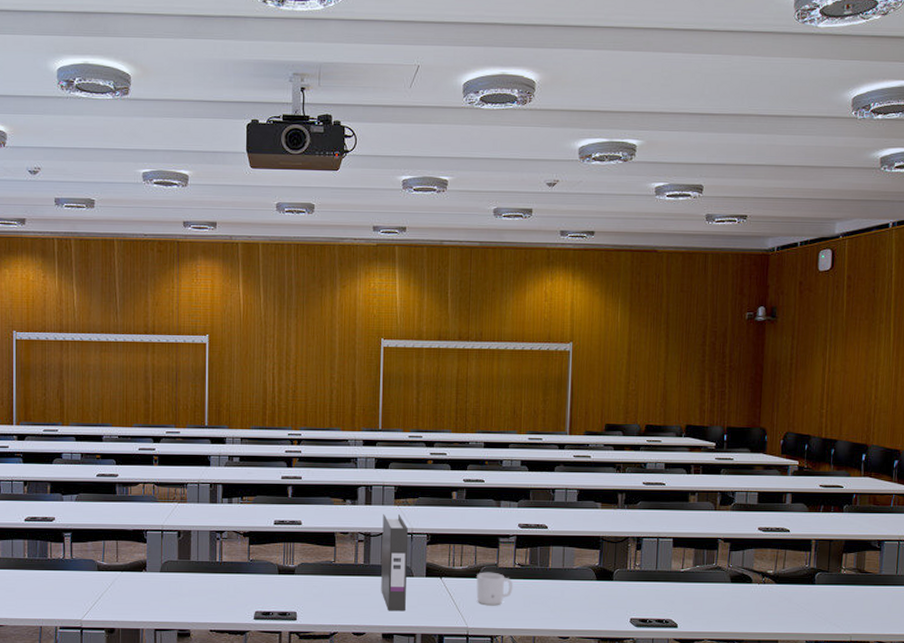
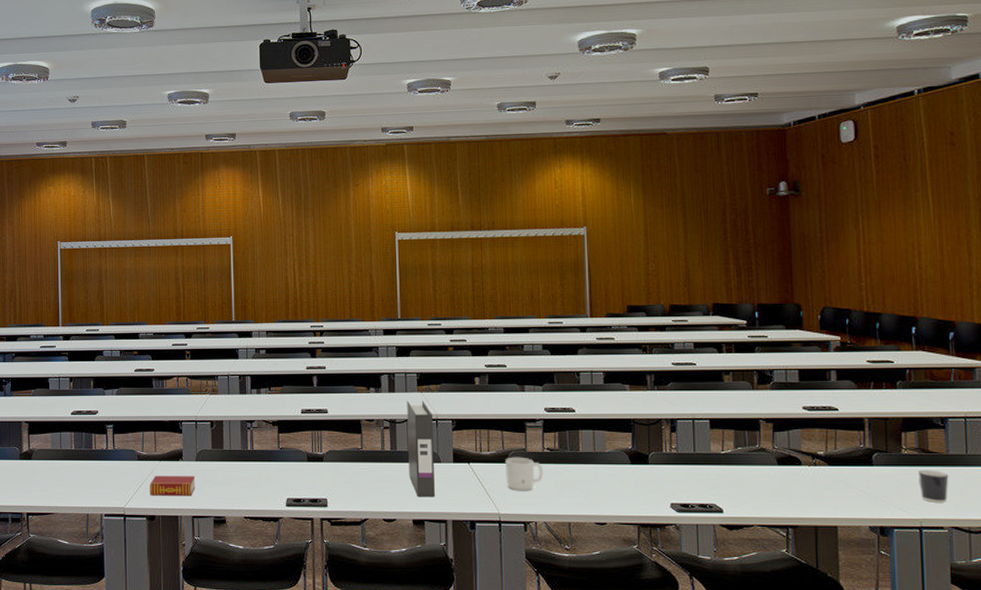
book: none [109,587,160,609] -> present [149,476,196,496]
mug: none [853,588,879,619] -> present [918,470,949,503]

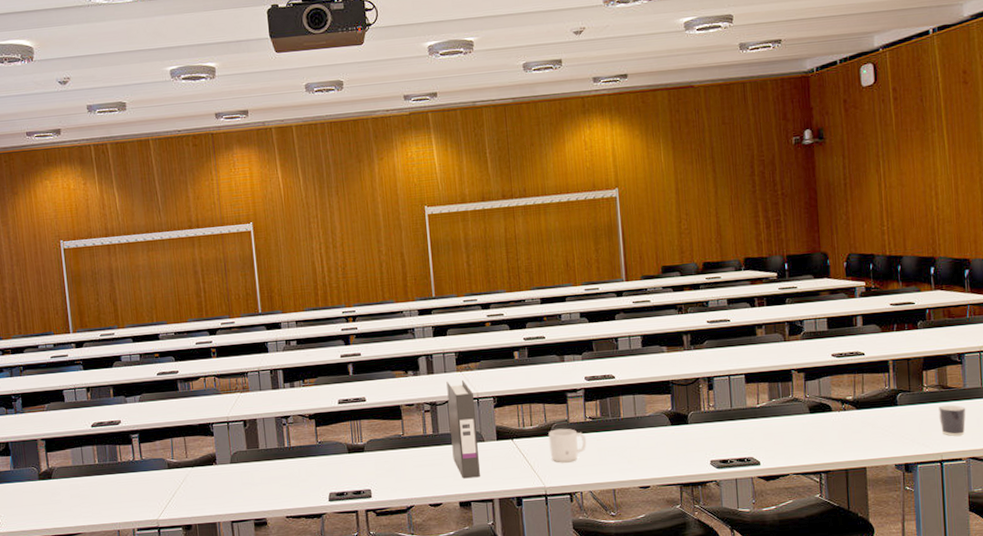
book: present [149,476,196,496] -> none [183,479,233,505]

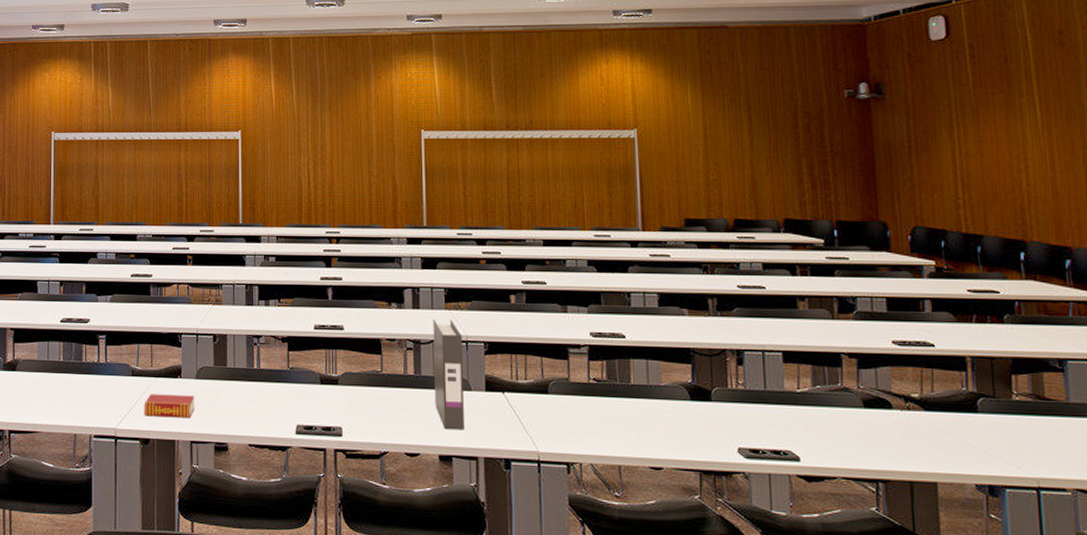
book: none [183,479,233,505] -> present [144,394,195,419]
mug: present [547,428,587,463] -> none [544,387,590,427]
mug: present [939,405,966,436] -> none [1033,419,1071,460]

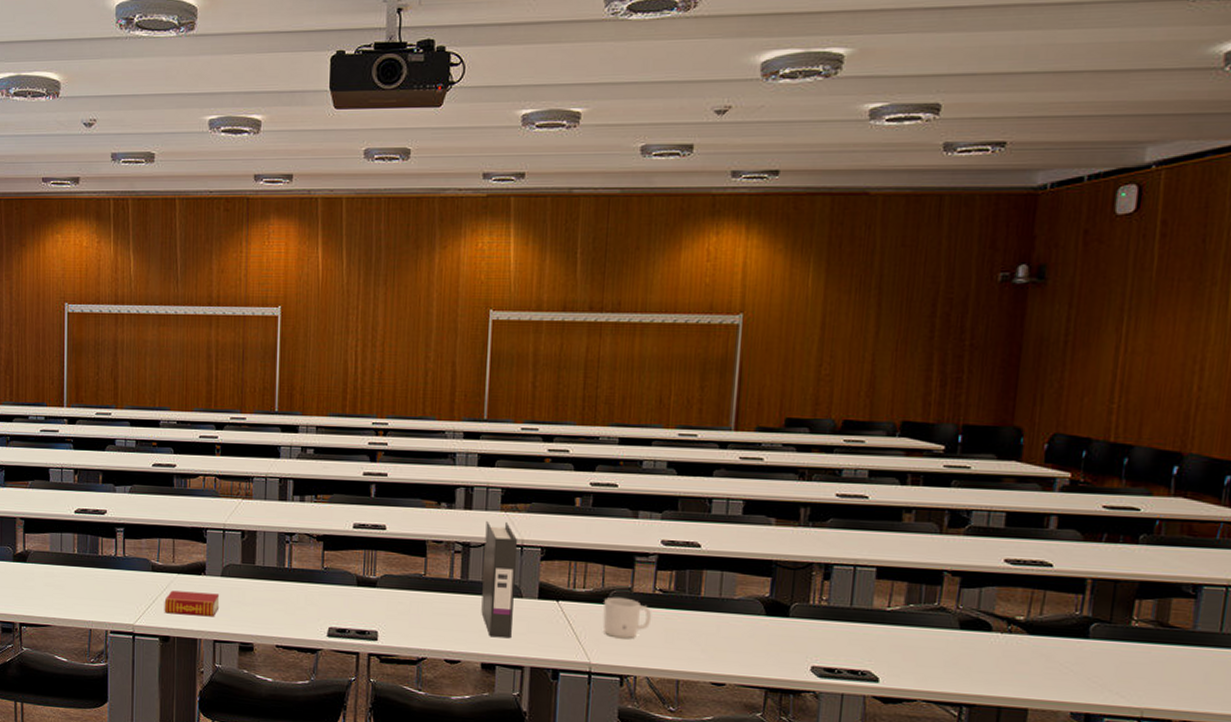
mug: none [544,387,590,427] -> present [602,597,652,639]

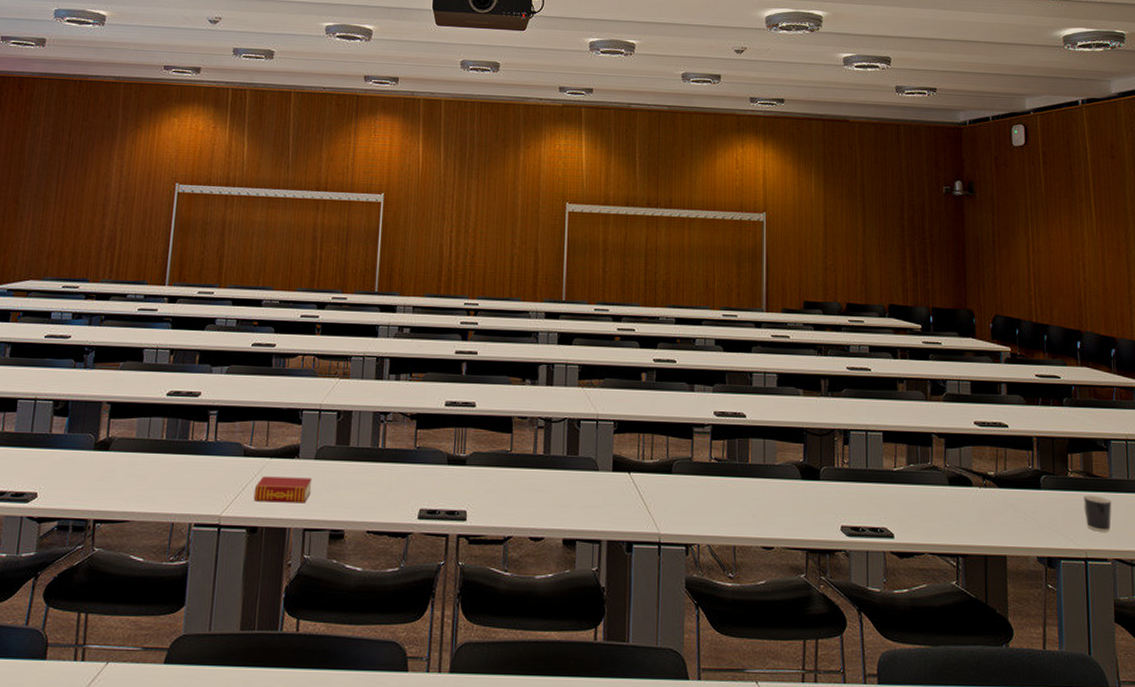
binder: present [481,521,517,639] -> none [562,396,593,513]
mug: present [602,597,652,639] -> none [668,467,710,508]
mug: none [1147,647,1191,690] -> present [1084,495,1112,532]

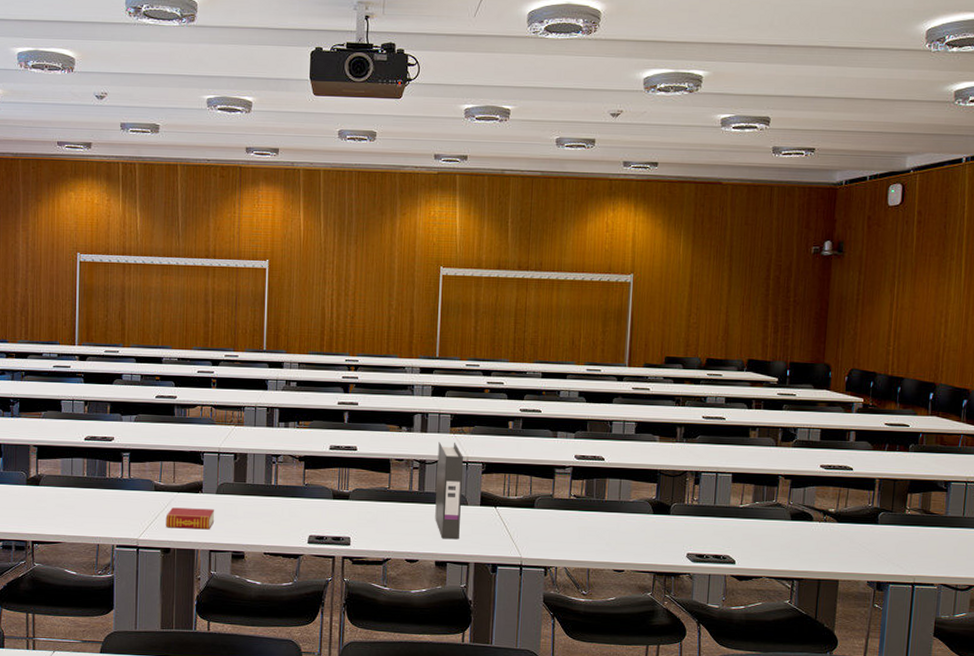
binder: none [562,396,593,513] -> present [435,442,463,540]
mug: present [1084,495,1112,532] -> none [917,529,945,561]

